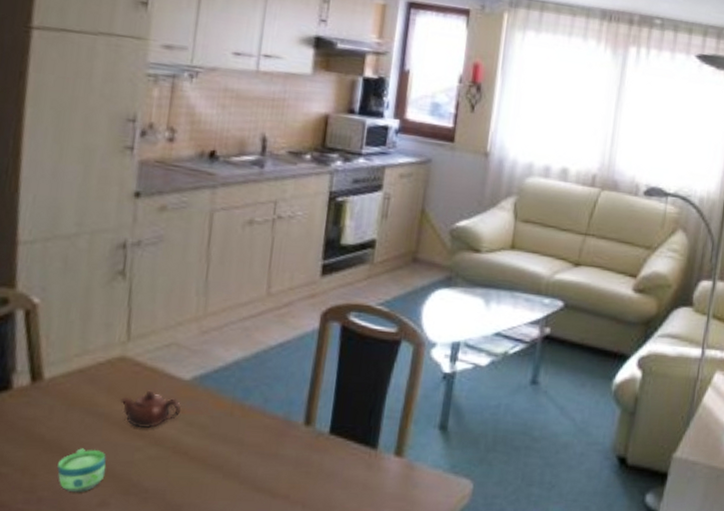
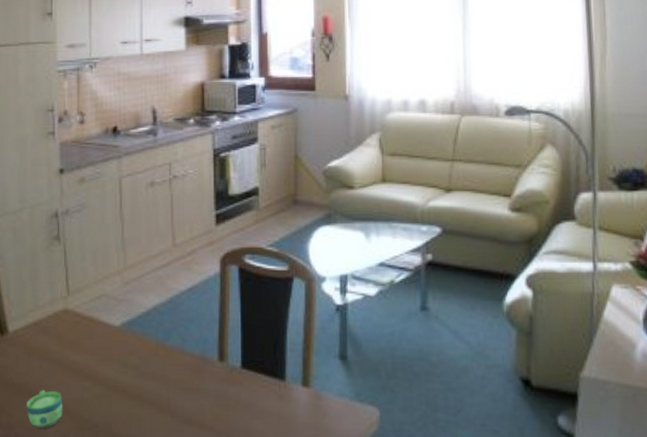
teapot: present [120,390,182,429] -> none [68,337,116,371]

